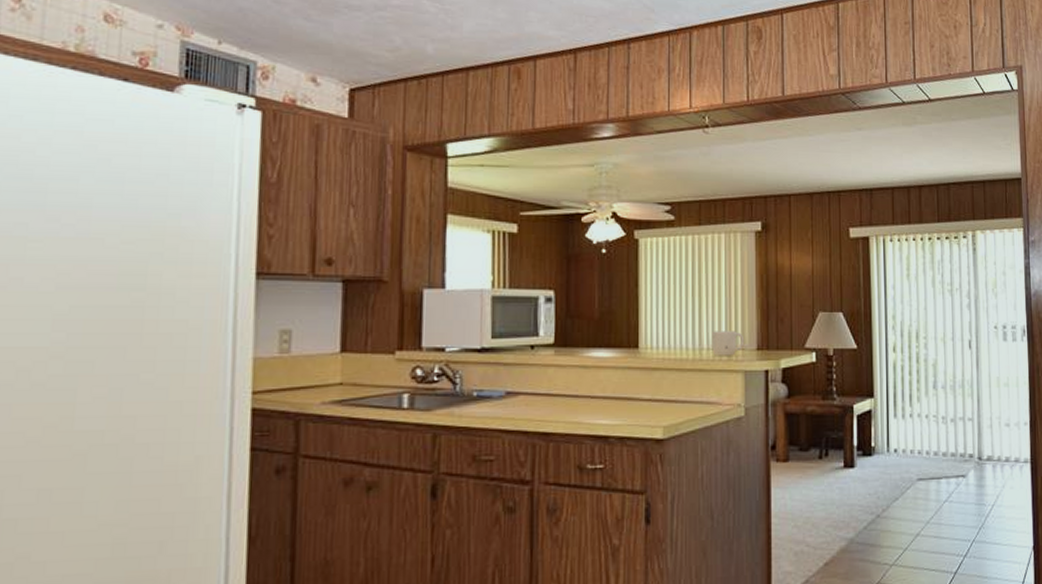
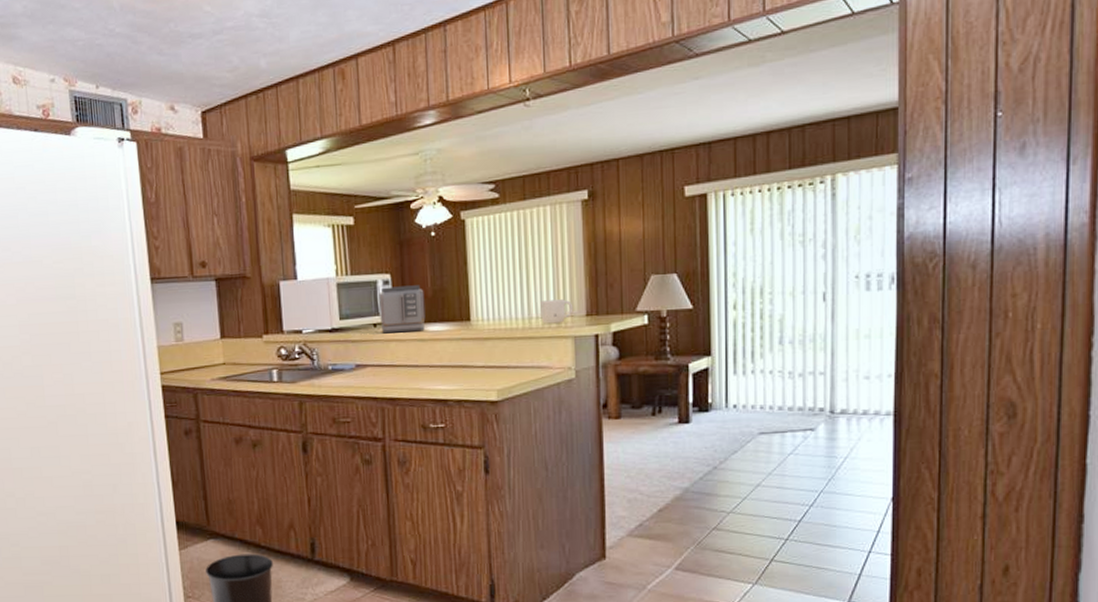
toaster: none [539,305,590,357] -> present [379,285,426,334]

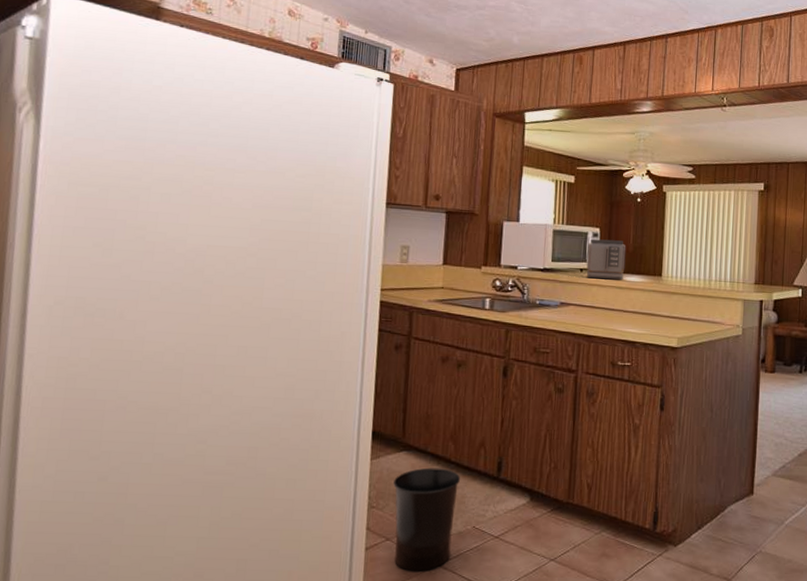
mug: present [540,299,574,324] -> none [719,267,745,288]

